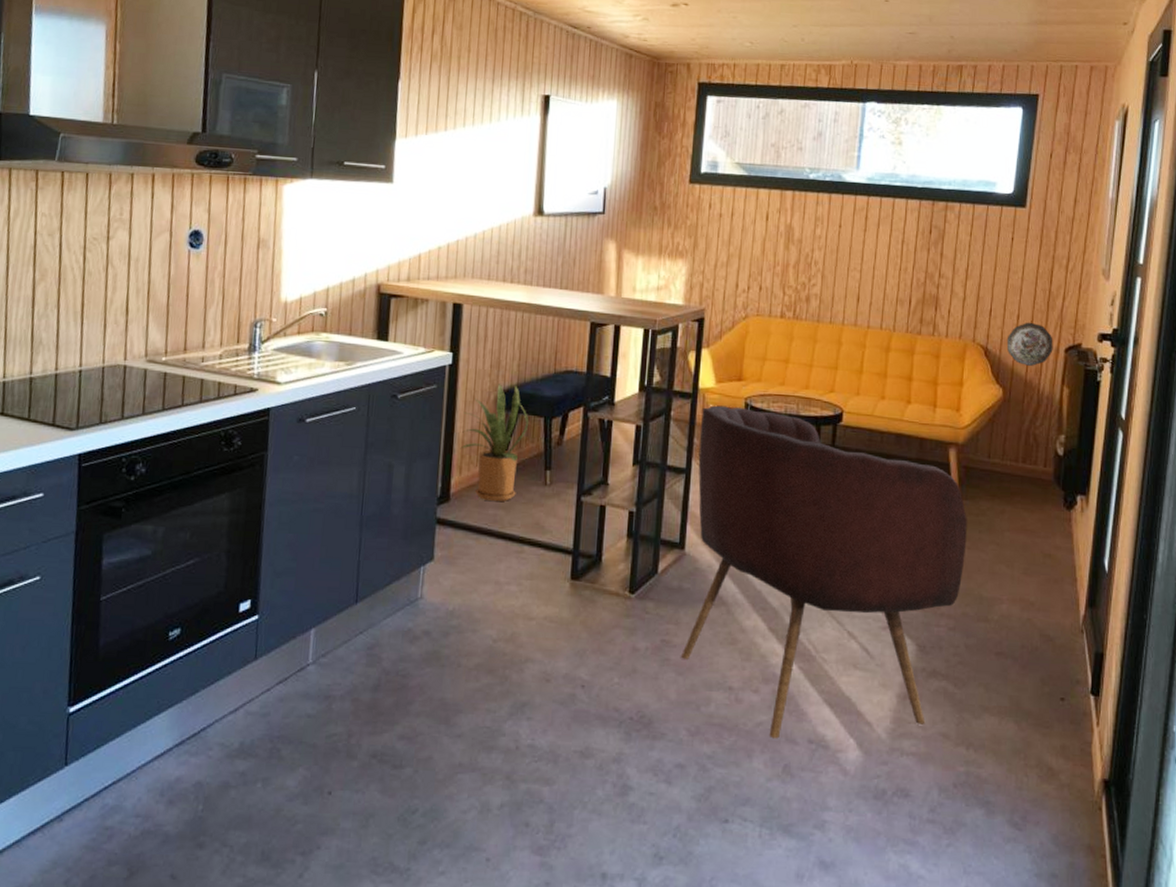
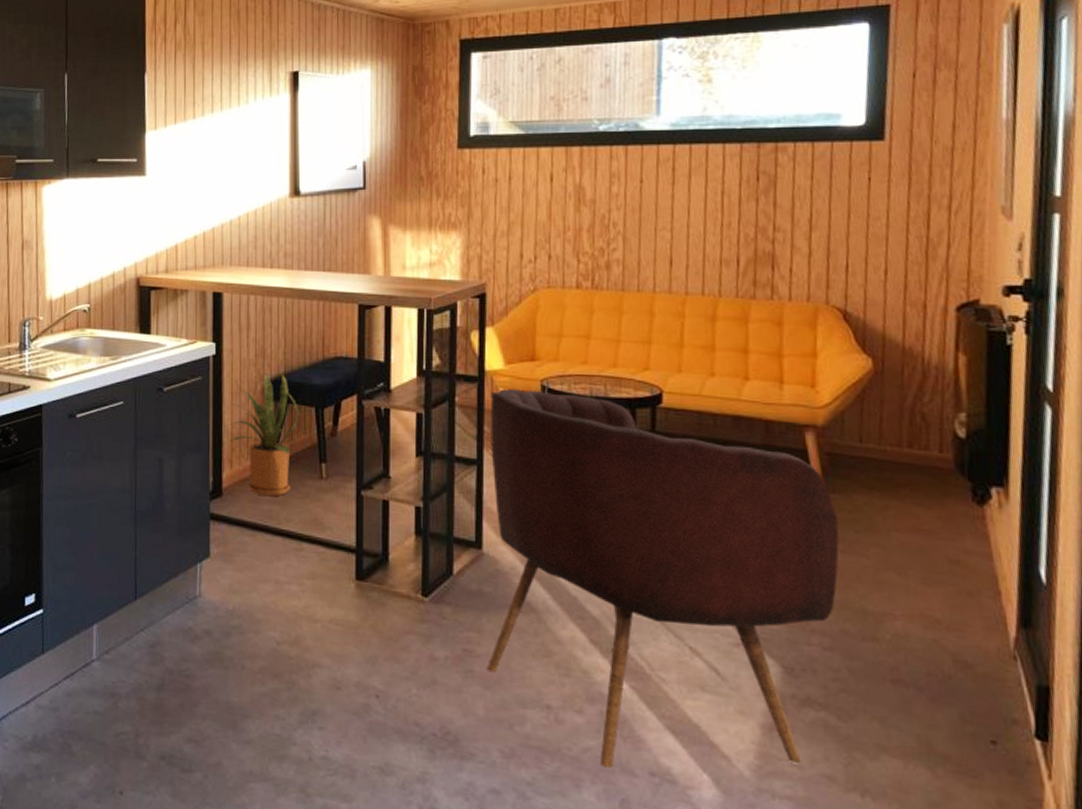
decorative plate: present [1006,322,1053,366] -> none [872,277,939,330]

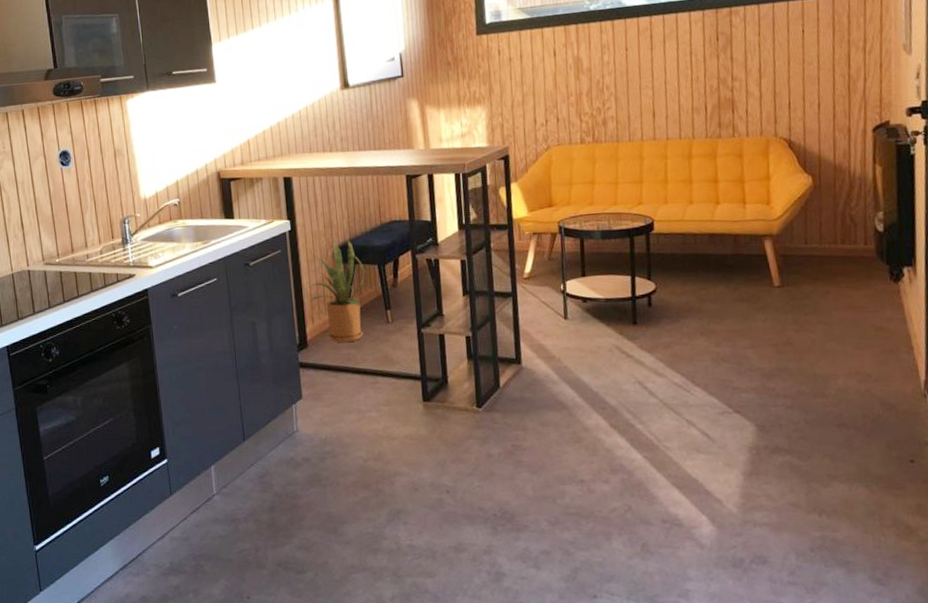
armchair: present [487,389,839,768] -> none [519,231,794,522]

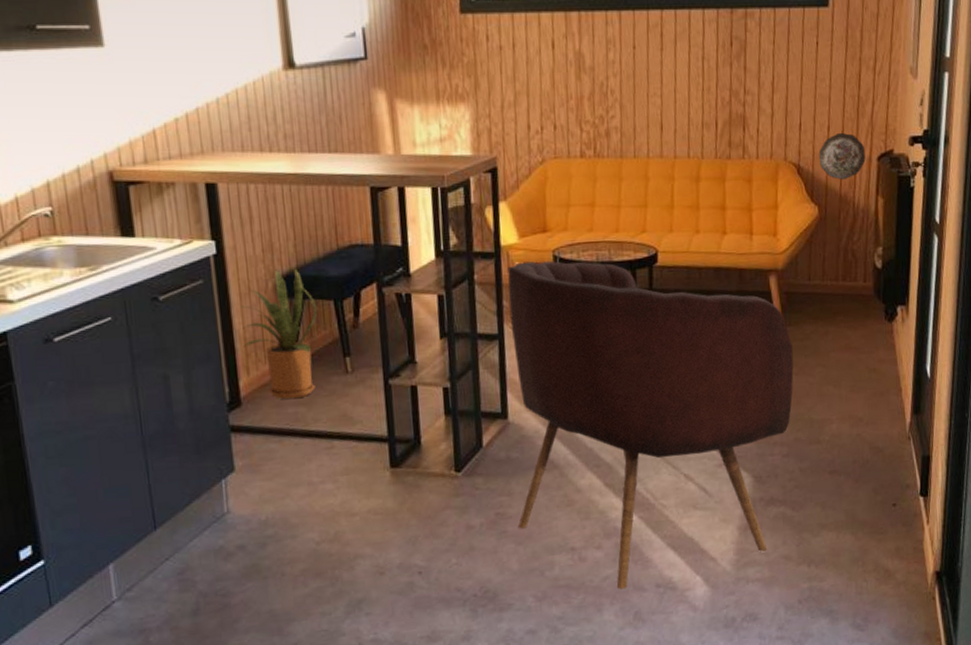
armchair: none [519,231,794,522] -> present [508,261,794,590]
decorative plate: none [809,108,860,151] -> present [818,132,866,179]

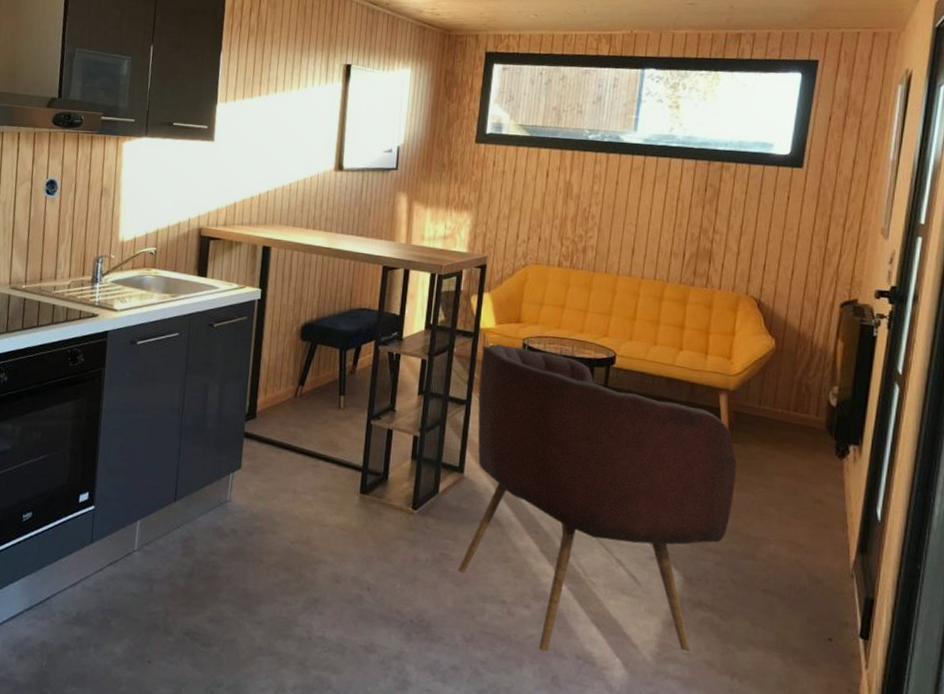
house plant: present [240,268,318,400] -> none [265,318,327,421]
decorative plate: present [818,132,866,179] -> none [780,277,828,319]

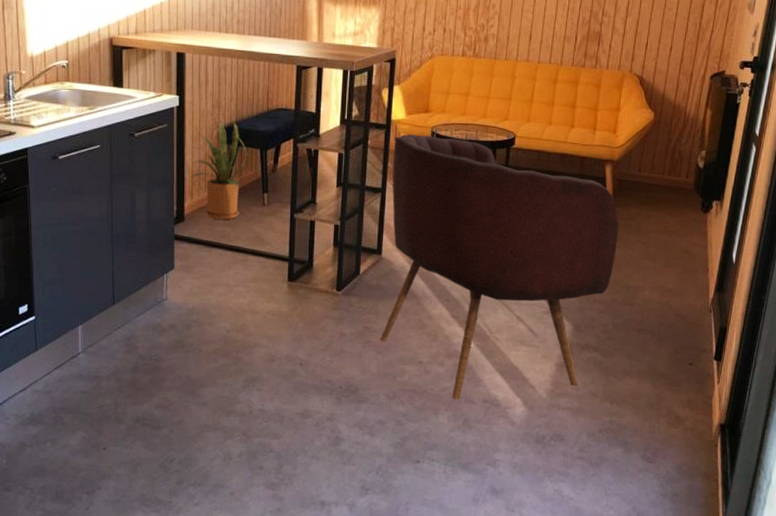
house plant: none [265,318,327,421] -> present [190,121,248,221]

